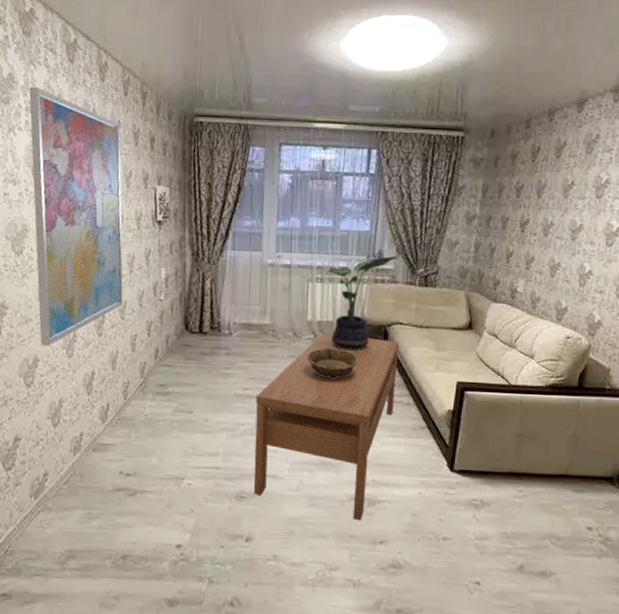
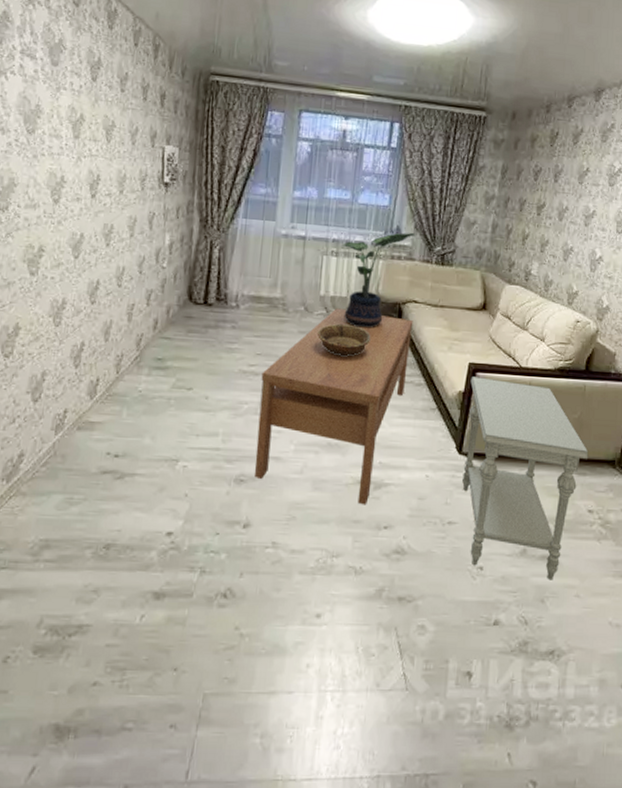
wall art: present [28,86,123,347] -> none [23,27,128,314]
side table: none [455,395,585,597] -> present [462,377,589,581]

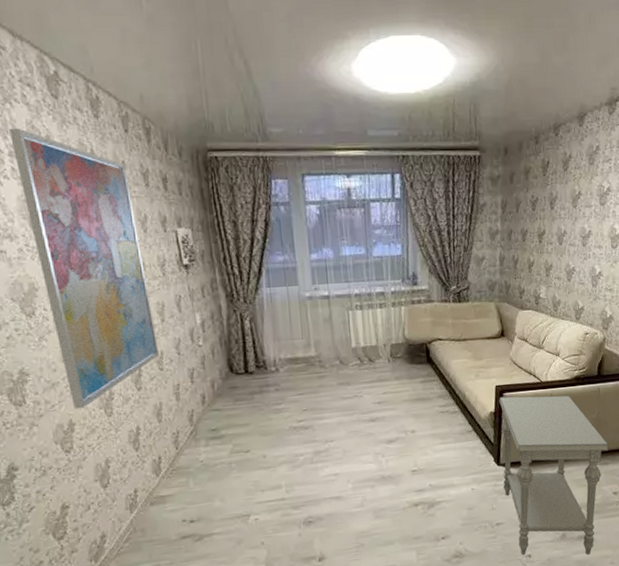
wall art: none [23,27,128,314] -> present [8,128,159,409]
coffee table: present [255,308,414,505] -> none [311,356,442,523]
decorative bowl: present [318,323,371,356] -> none [356,369,405,399]
potted plant: present [343,233,416,328] -> none [365,277,431,371]

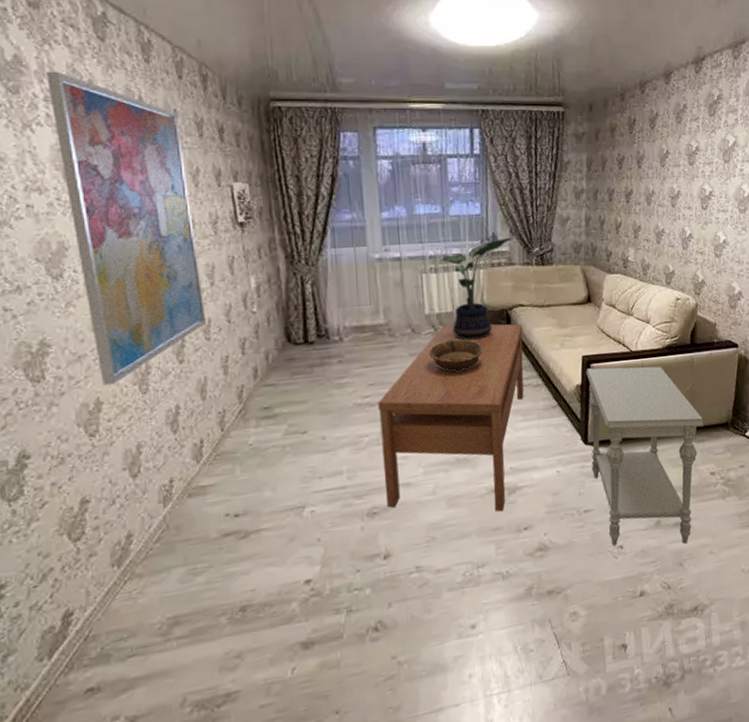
coffee table: none [311,356,442,523] -> present [377,323,524,512]
decorative bowl: none [356,369,405,399] -> present [429,338,483,371]
potted plant: none [365,277,431,371] -> present [441,238,512,340]

